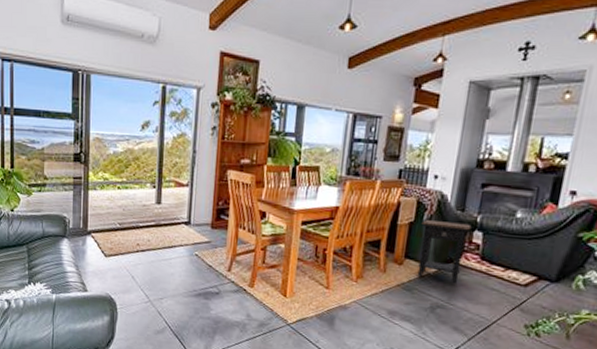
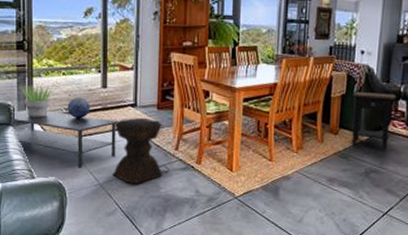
coffee table: none [67,222,172,284] -> present [12,109,119,168]
potted plant: none [74,197,110,231] -> present [18,84,56,118]
decorative sphere: none [121,212,144,234] -> present [67,97,91,118]
stool: none [163,236,216,304] -> present [113,117,162,184]

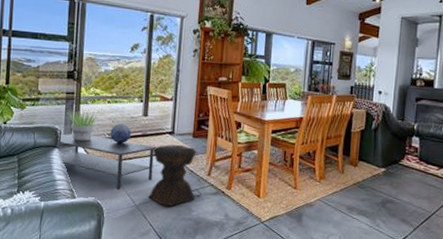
side table: present [351,92,396,150] -> none [369,128,410,182]

